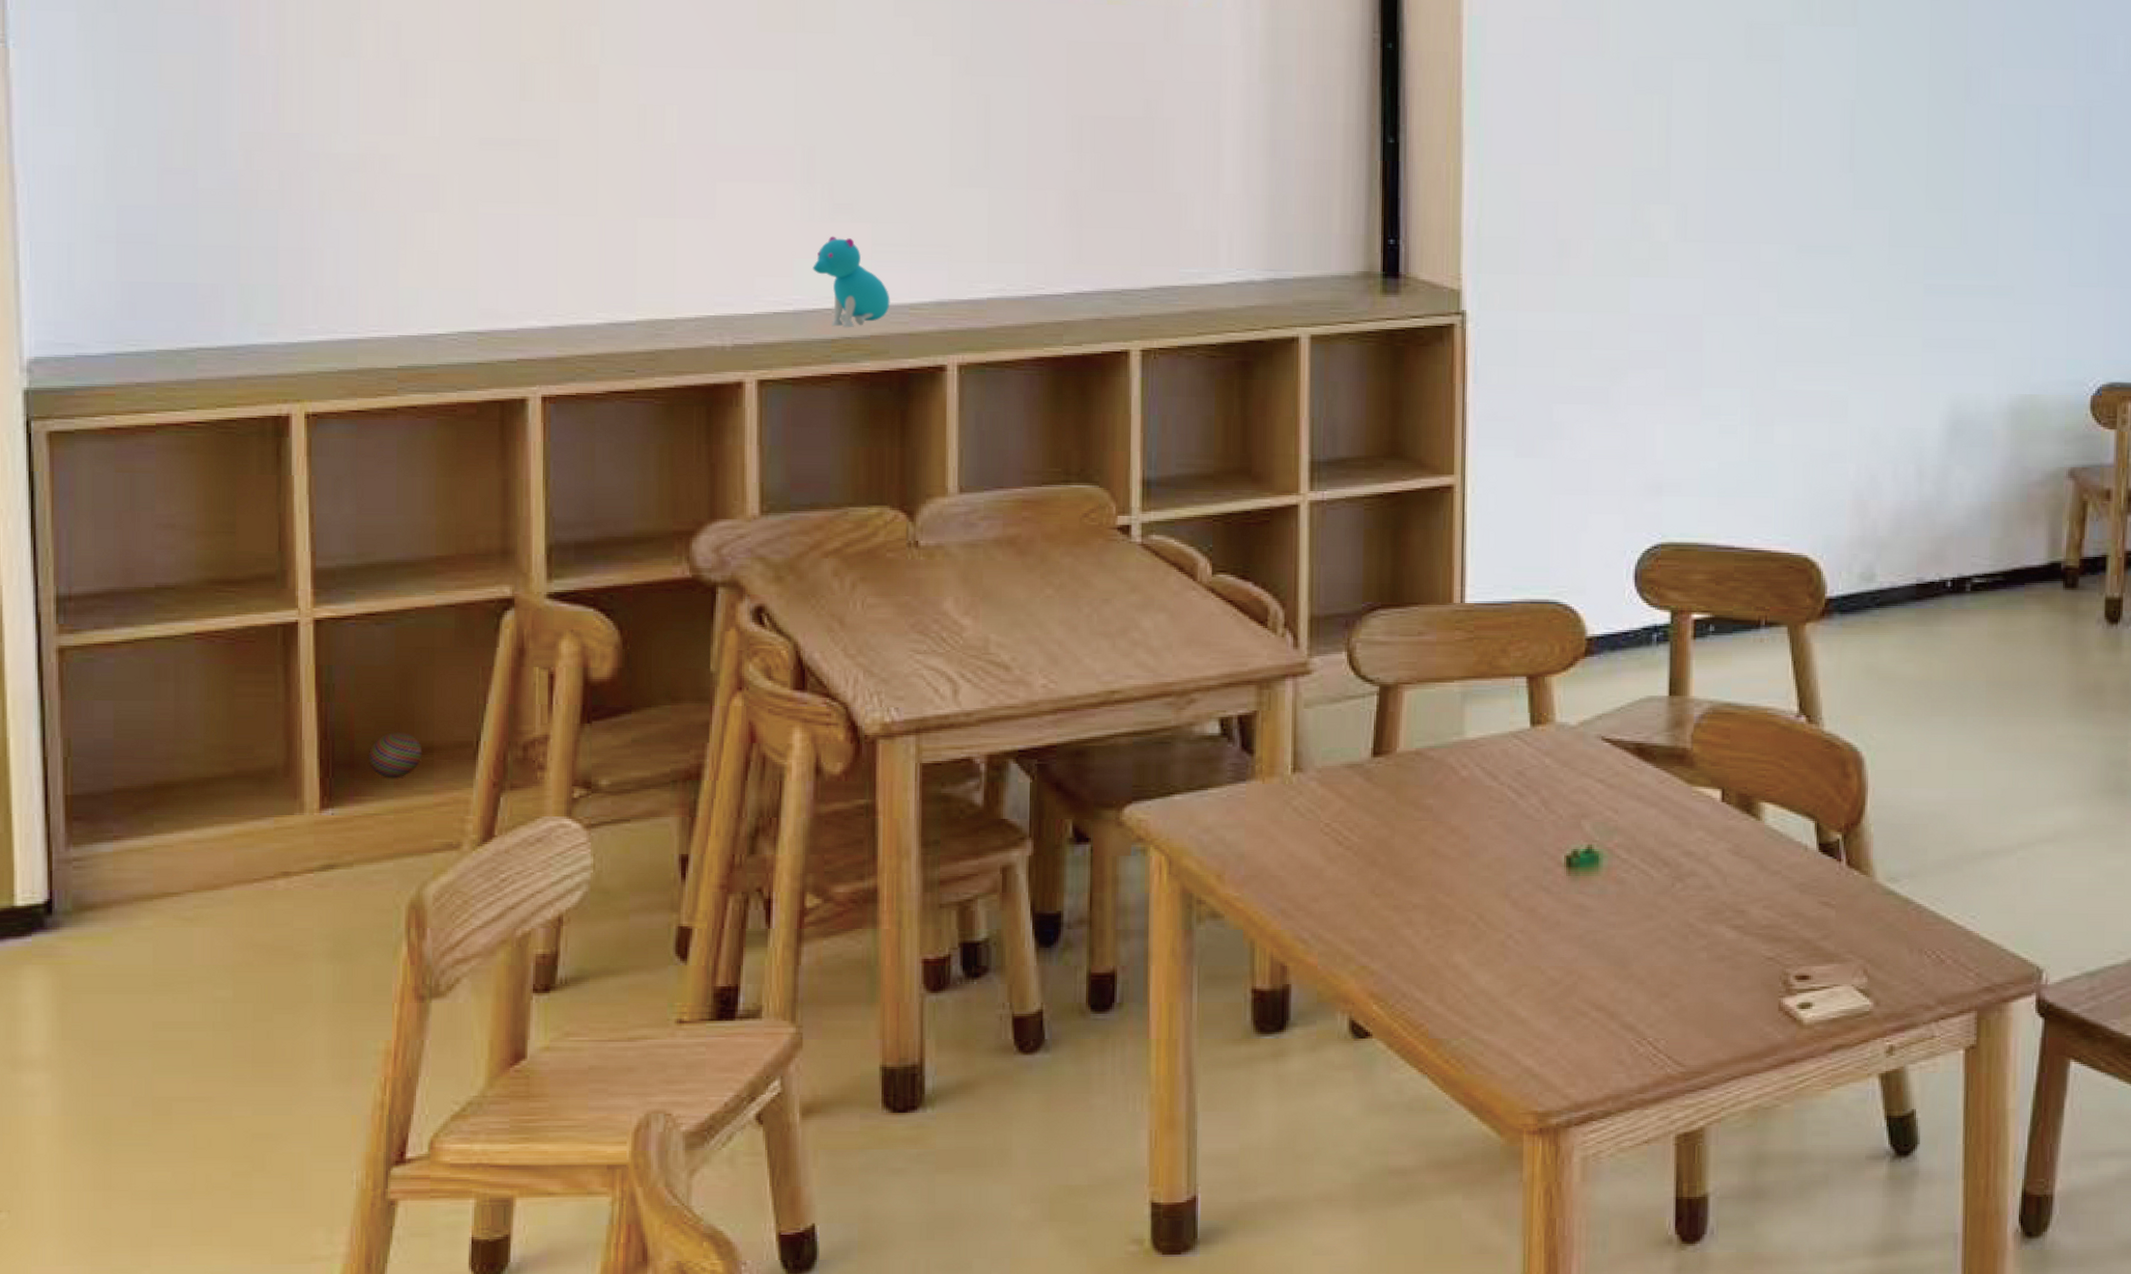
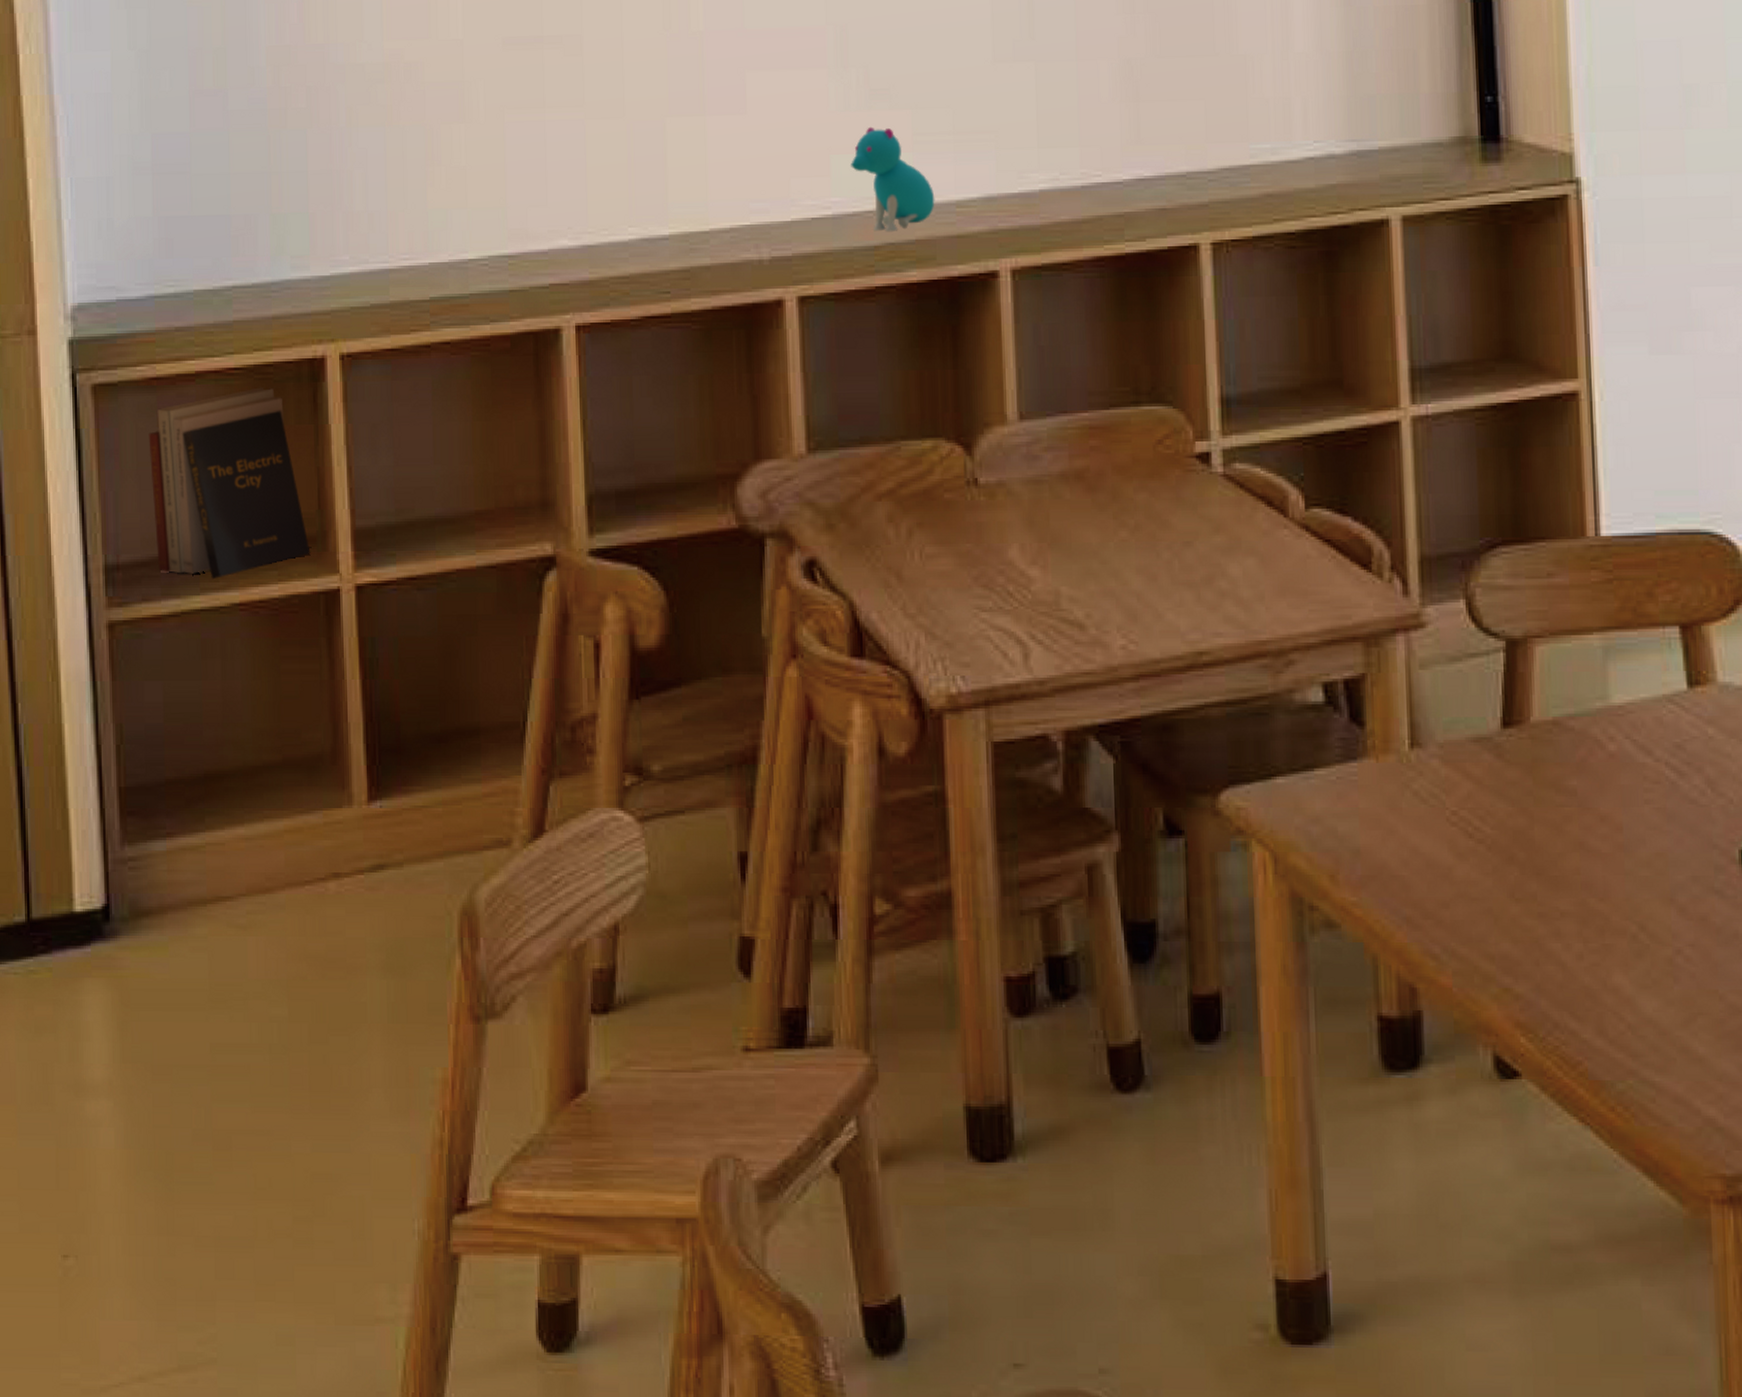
books: none [105,440,269,611] -> present [148,387,311,580]
toy ball: present [368,731,423,779] -> none [414,711,469,765]

